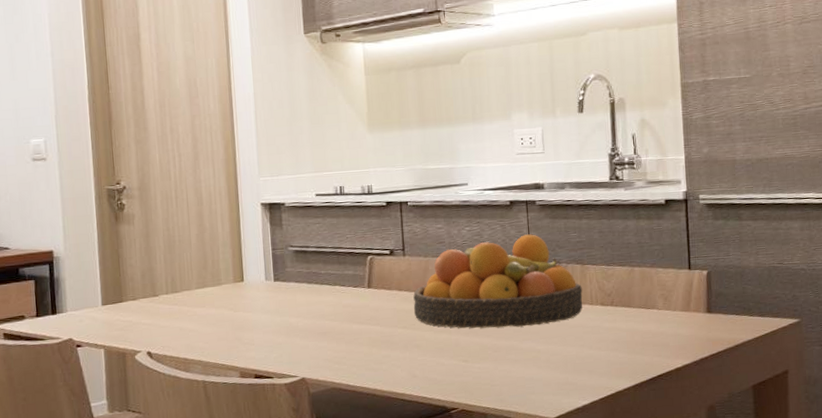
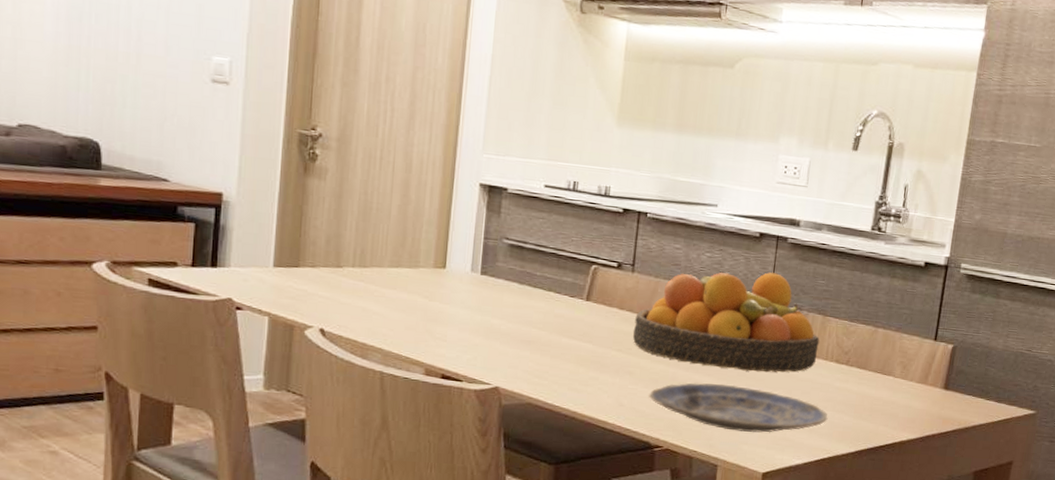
plate: none [437,341,604,384] -> present [648,382,828,433]

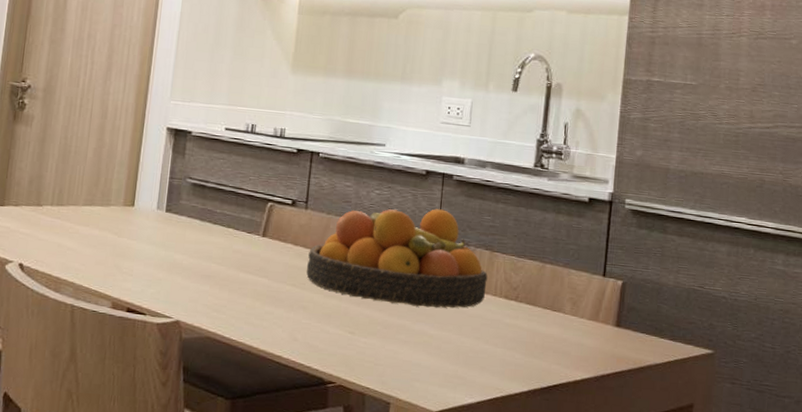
plate: present [648,382,828,433] -> none [321,318,499,370]

